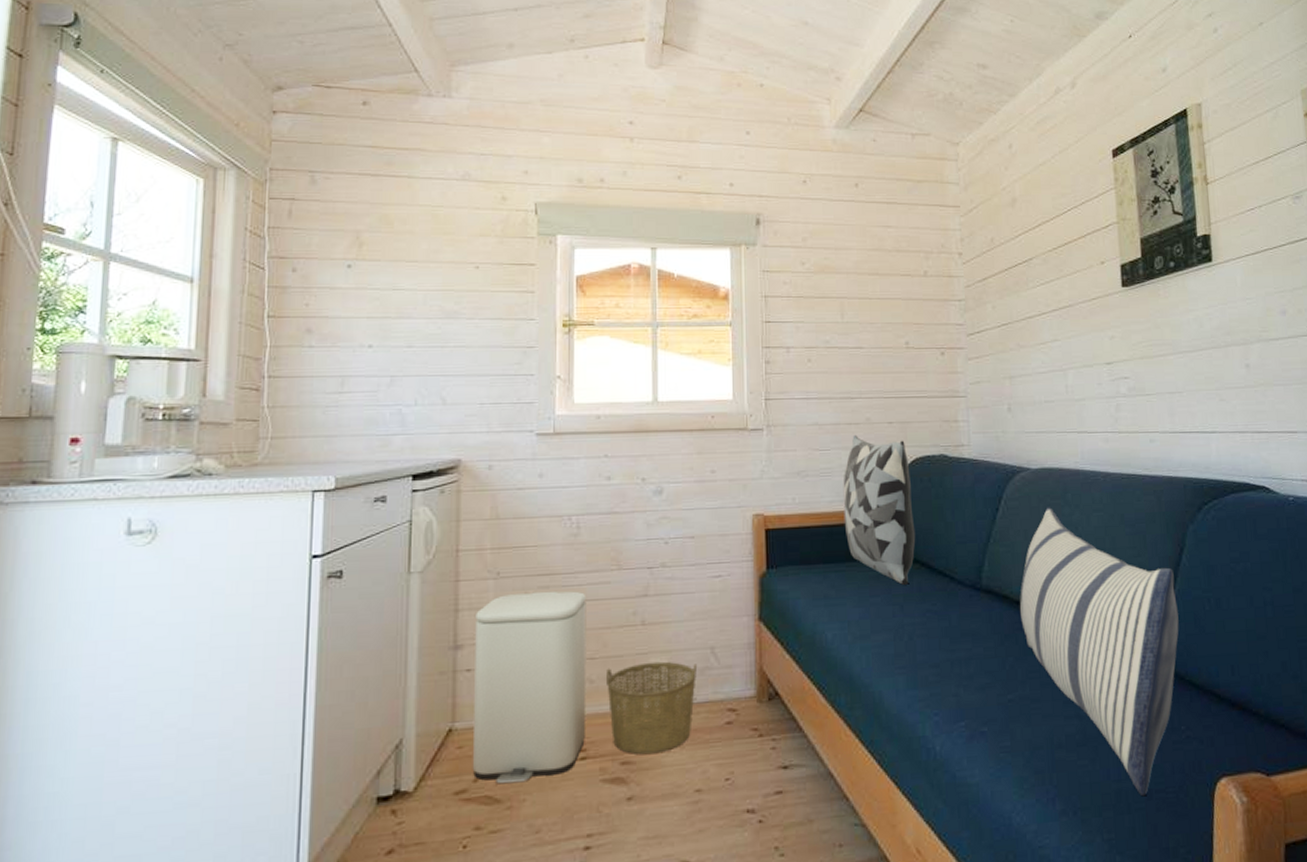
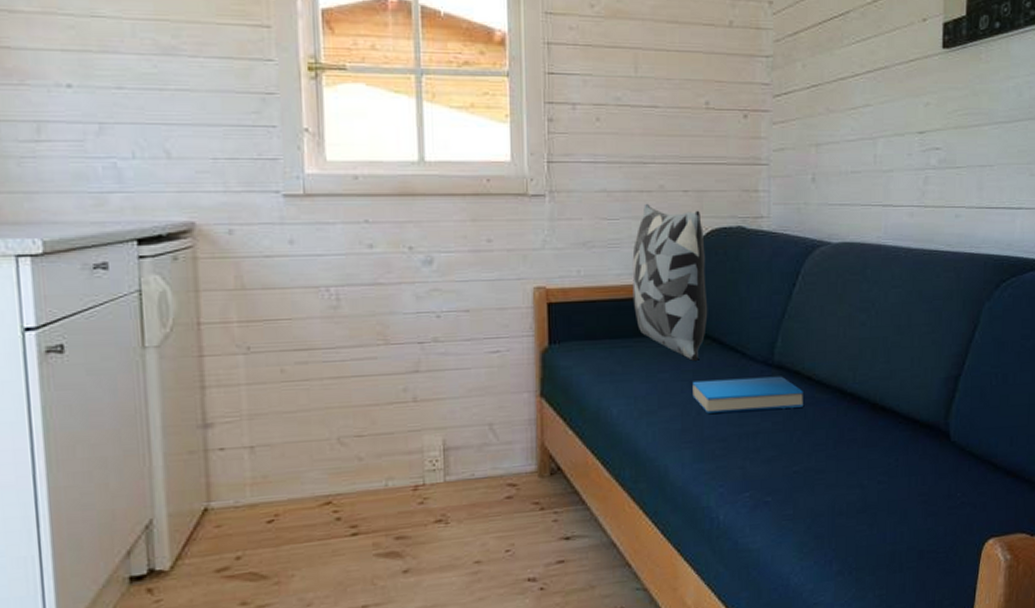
pedal bin: present [472,590,587,785] -> none [225,366,356,562]
basket: present [607,661,698,755] -> none [376,438,475,530]
book: none [903,600,1014,638] -> present [692,376,803,414]
pillow: present [1020,507,1179,797] -> none [811,283,966,557]

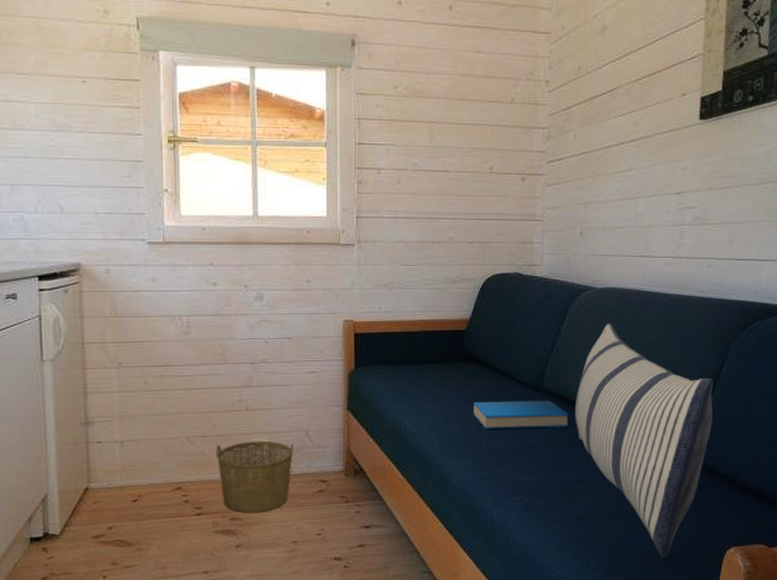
basket: none [376,438,475,530] -> present [217,440,294,514]
pillow: present [632,203,708,361] -> none [425,252,488,385]
pillow: none [811,283,966,557] -> present [575,322,713,559]

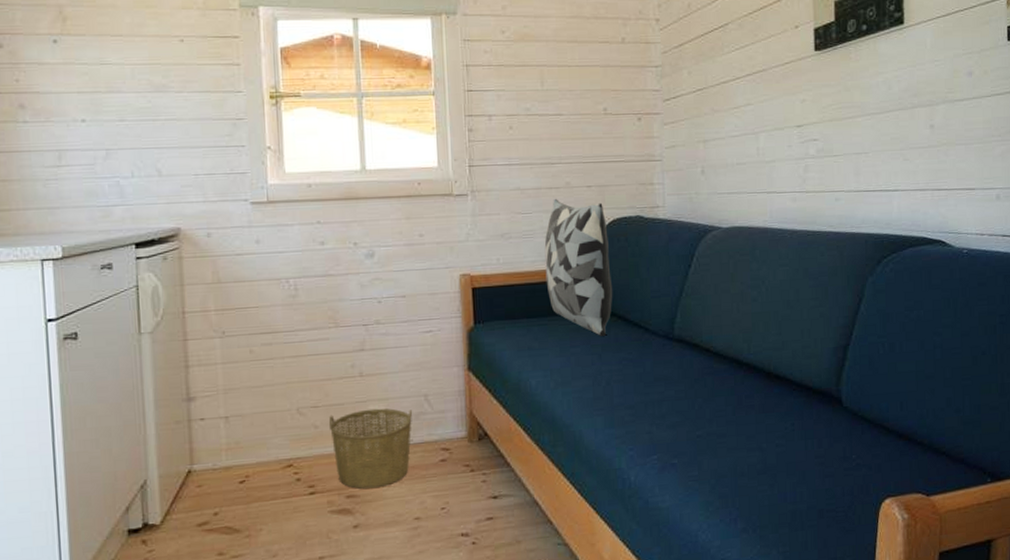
pillow: none [425,252,488,385] -> present [544,198,613,336]
book: present [473,400,568,429] -> none [601,348,703,384]
pillow: present [575,322,713,559] -> none [709,263,855,516]

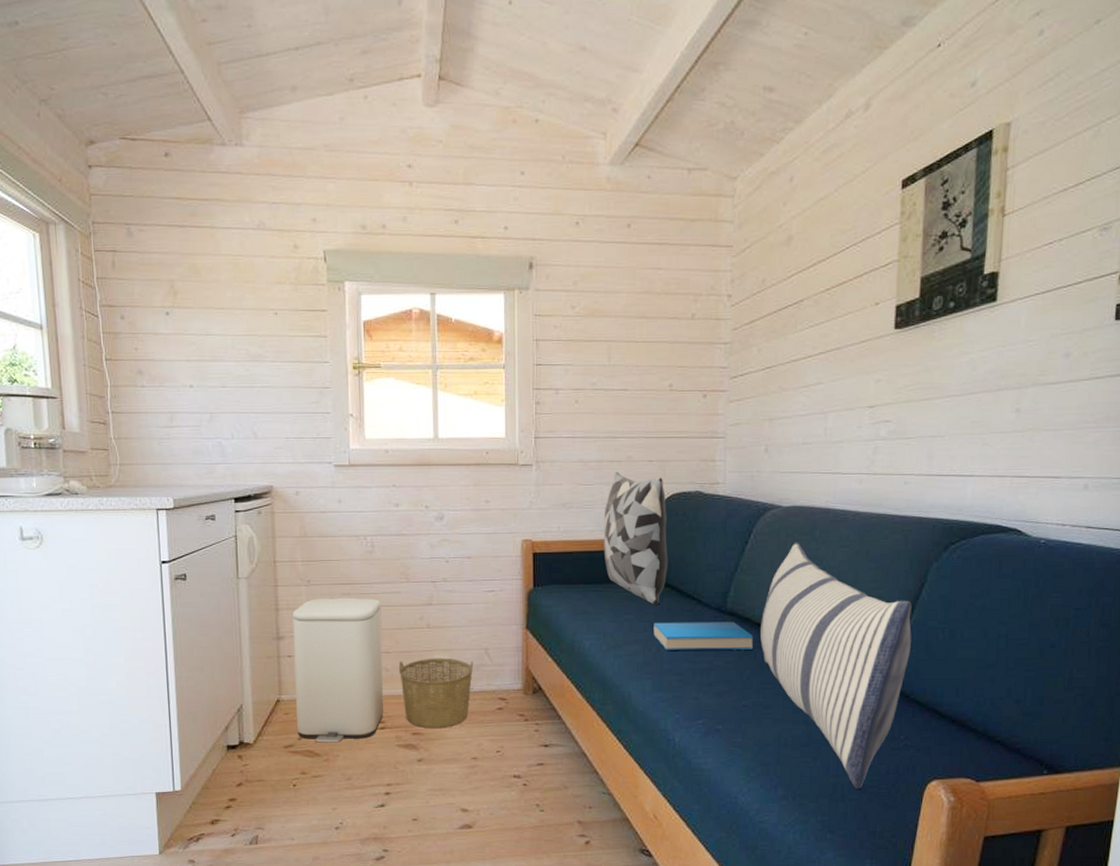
pedal bin: none [205,347,313,517] -> present [292,597,384,743]
book: none [601,348,703,384] -> present [653,621,753,650]
pillow: none [709,263,855,516] -> present [760,542,912,790]

